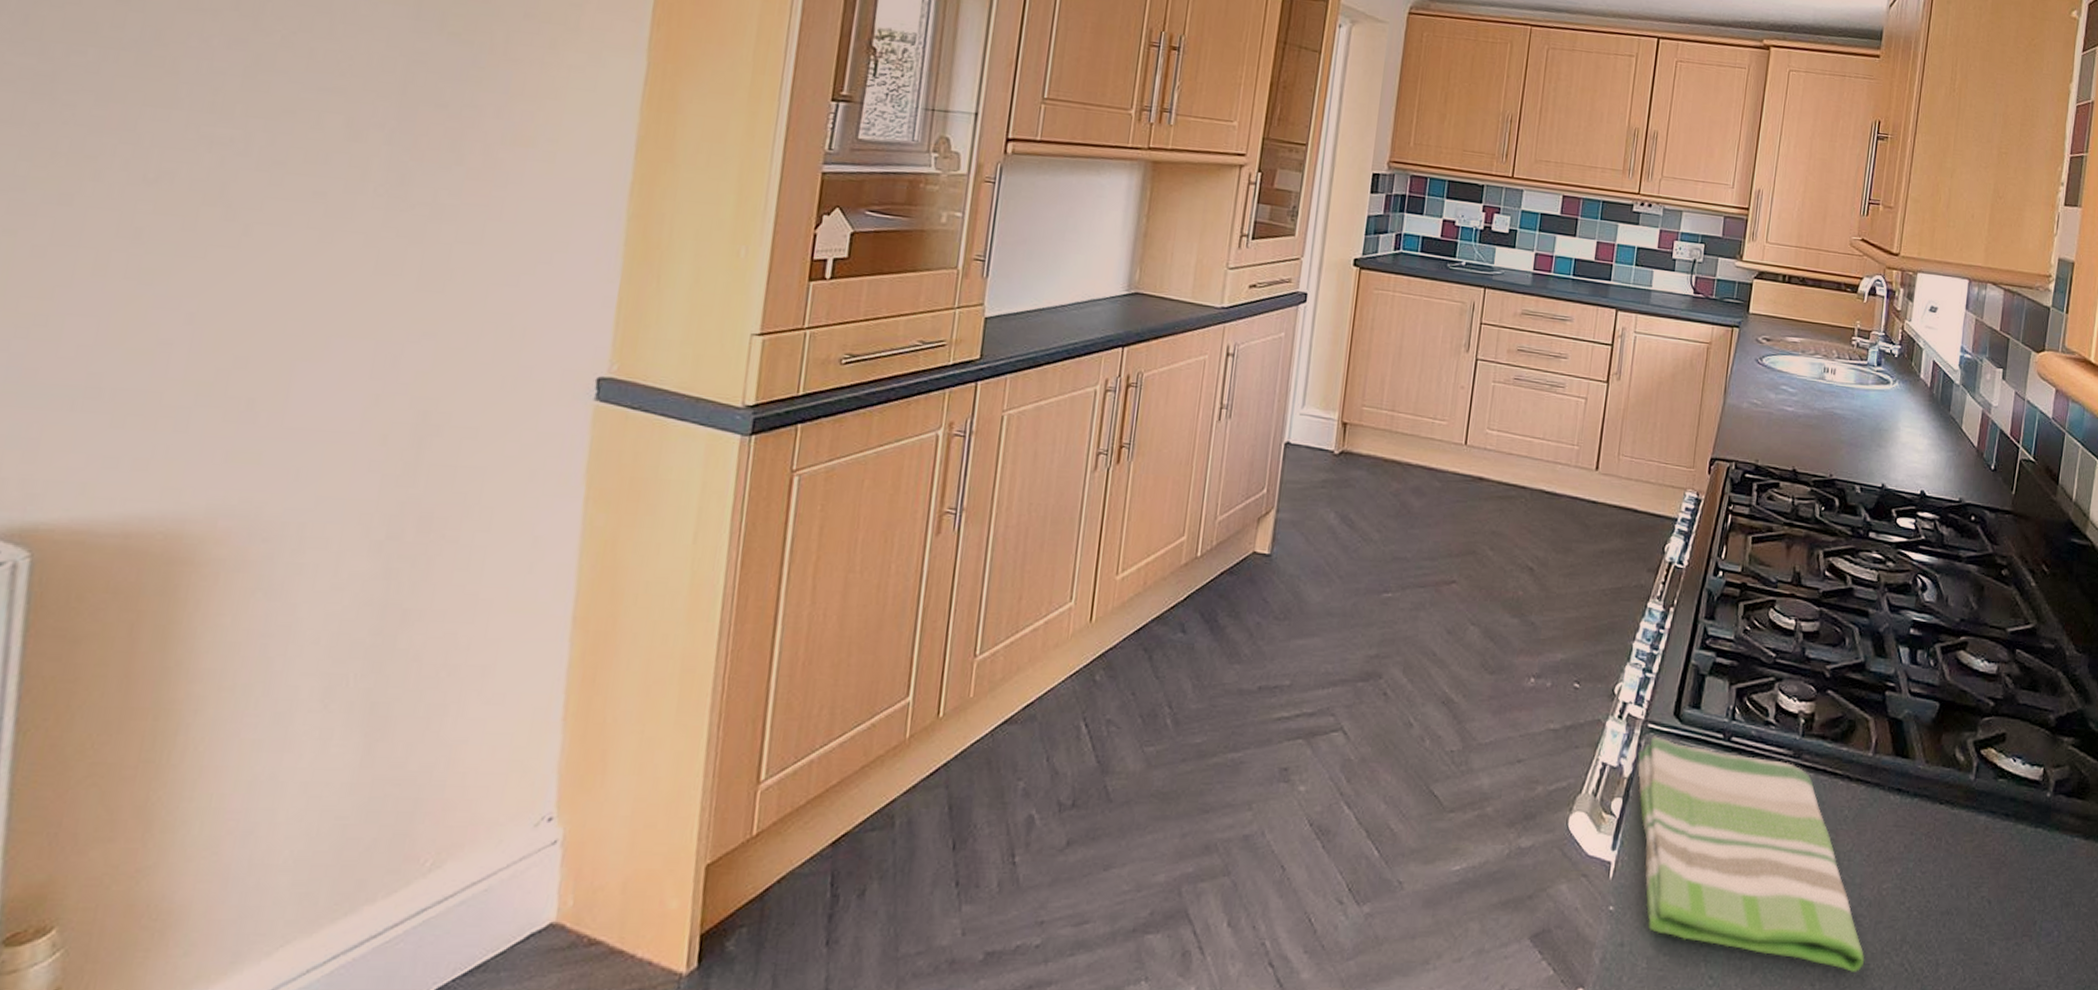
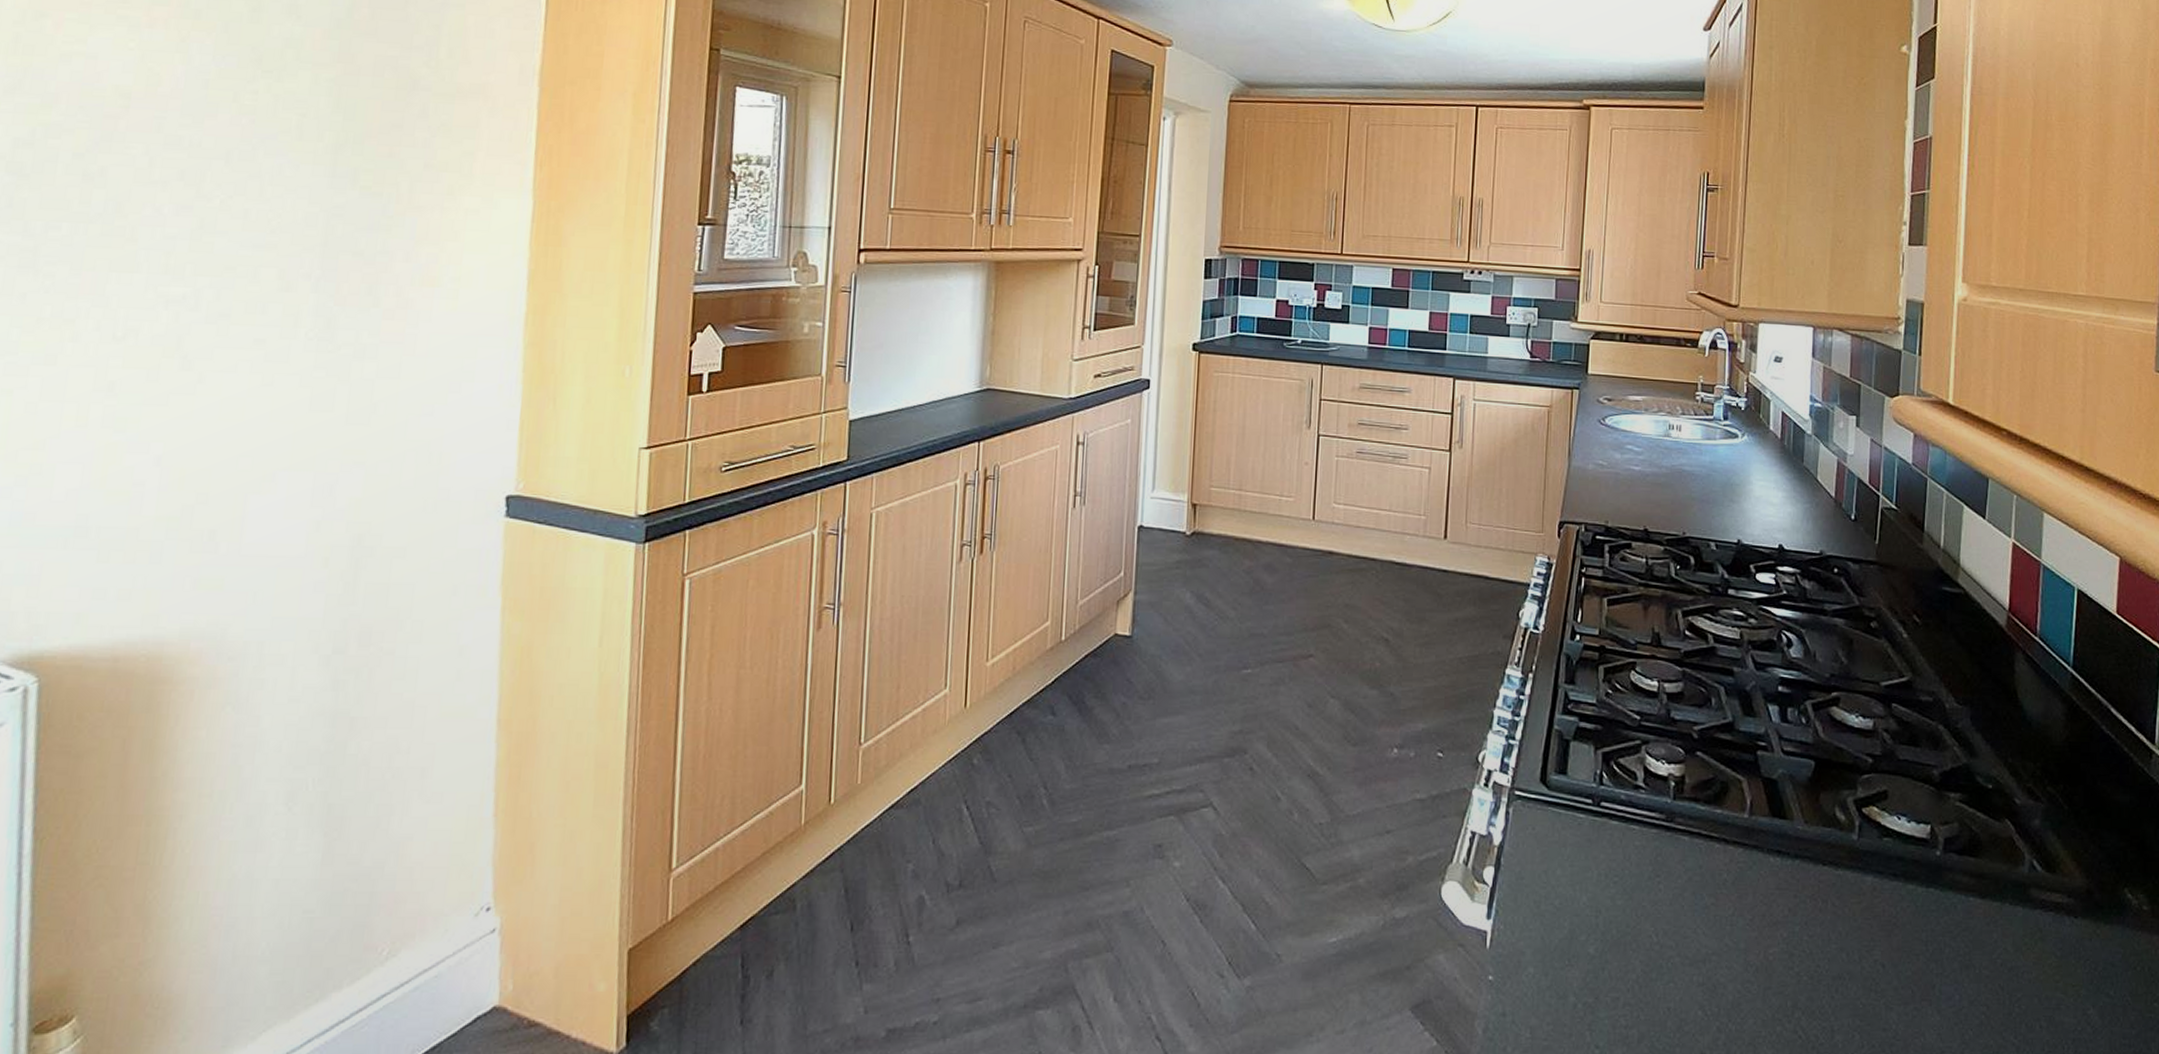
dish towel: present [1637,736,1865,972] -> none [1506,803,1756,1040]

